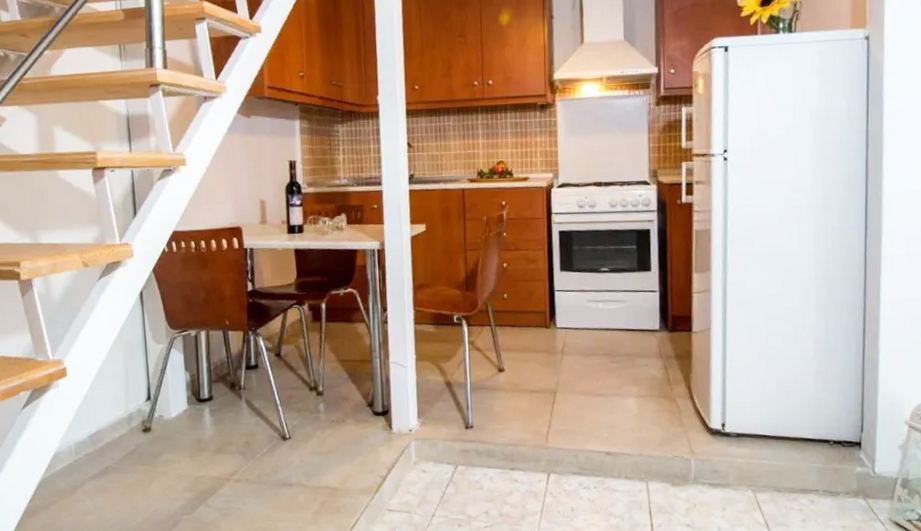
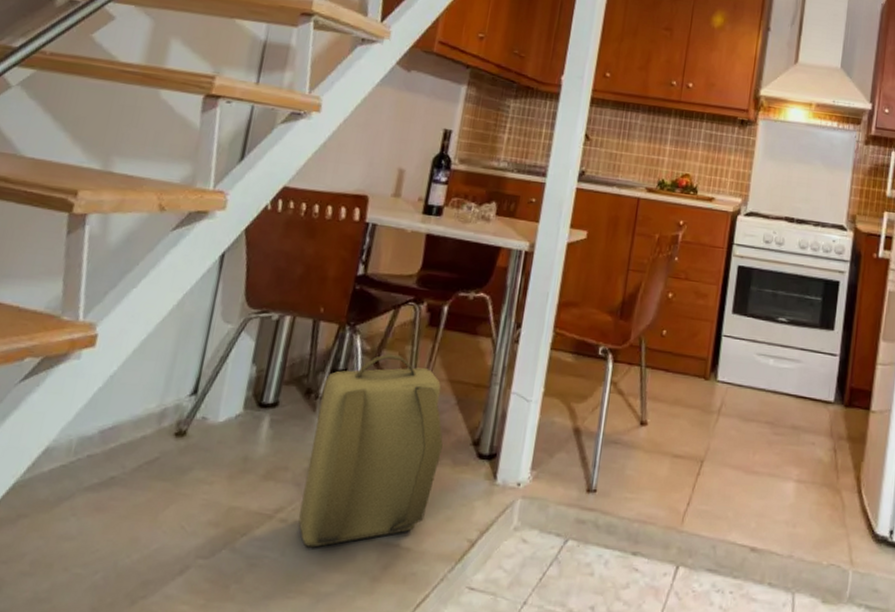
backpack: none [243,347,345,497] -> present [298,353,443,548]

